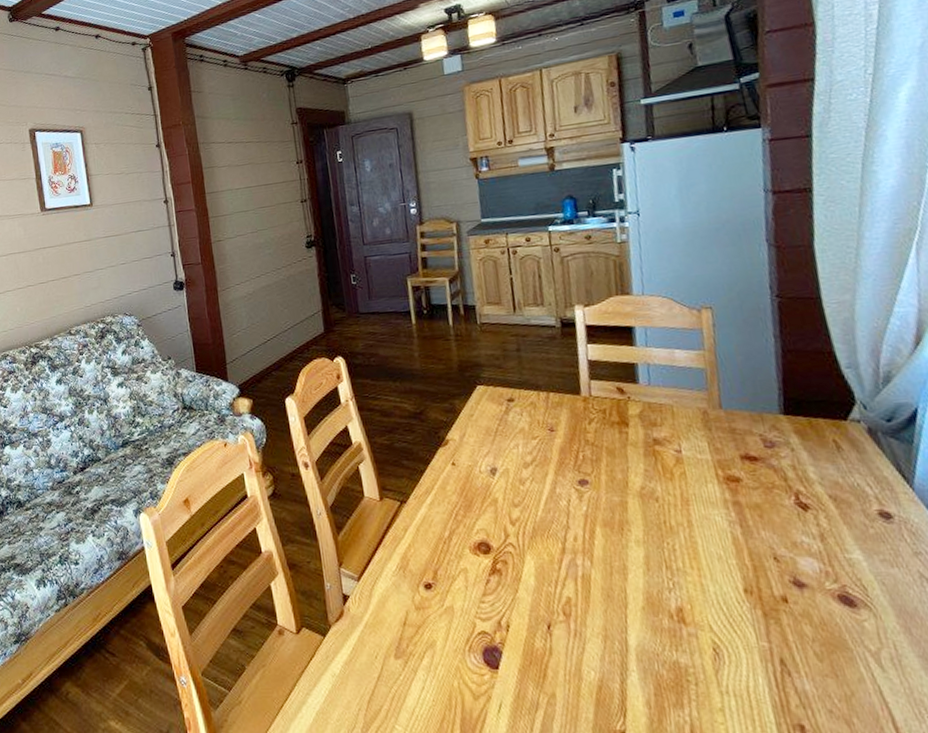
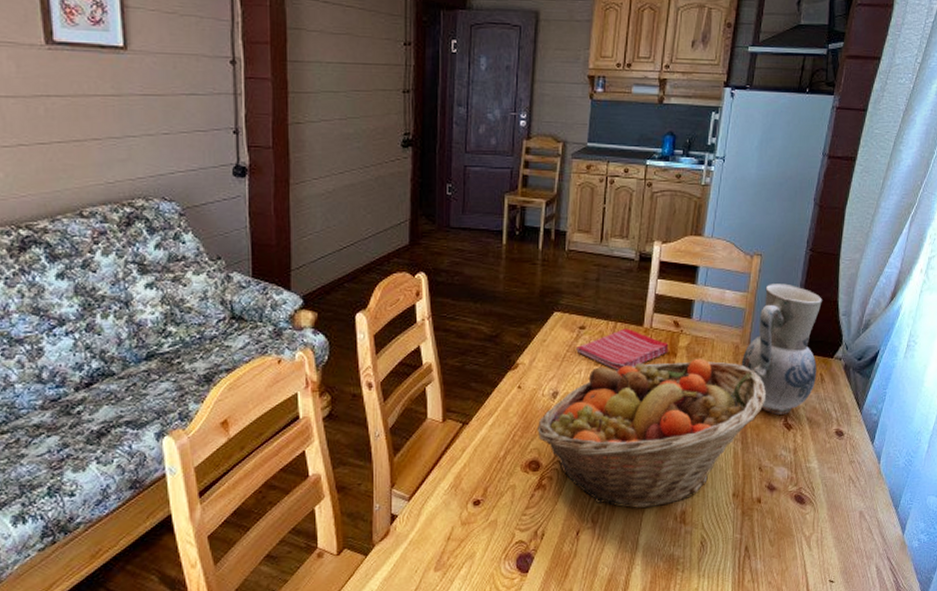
fruit basket: none [480,427,761,602] -> present [538,358,766,509]
dish towel: none [507,398,618,443] -> present [575,328,669,370]
vase: none [715,336,829,492] -> present [741,283,822,415]

